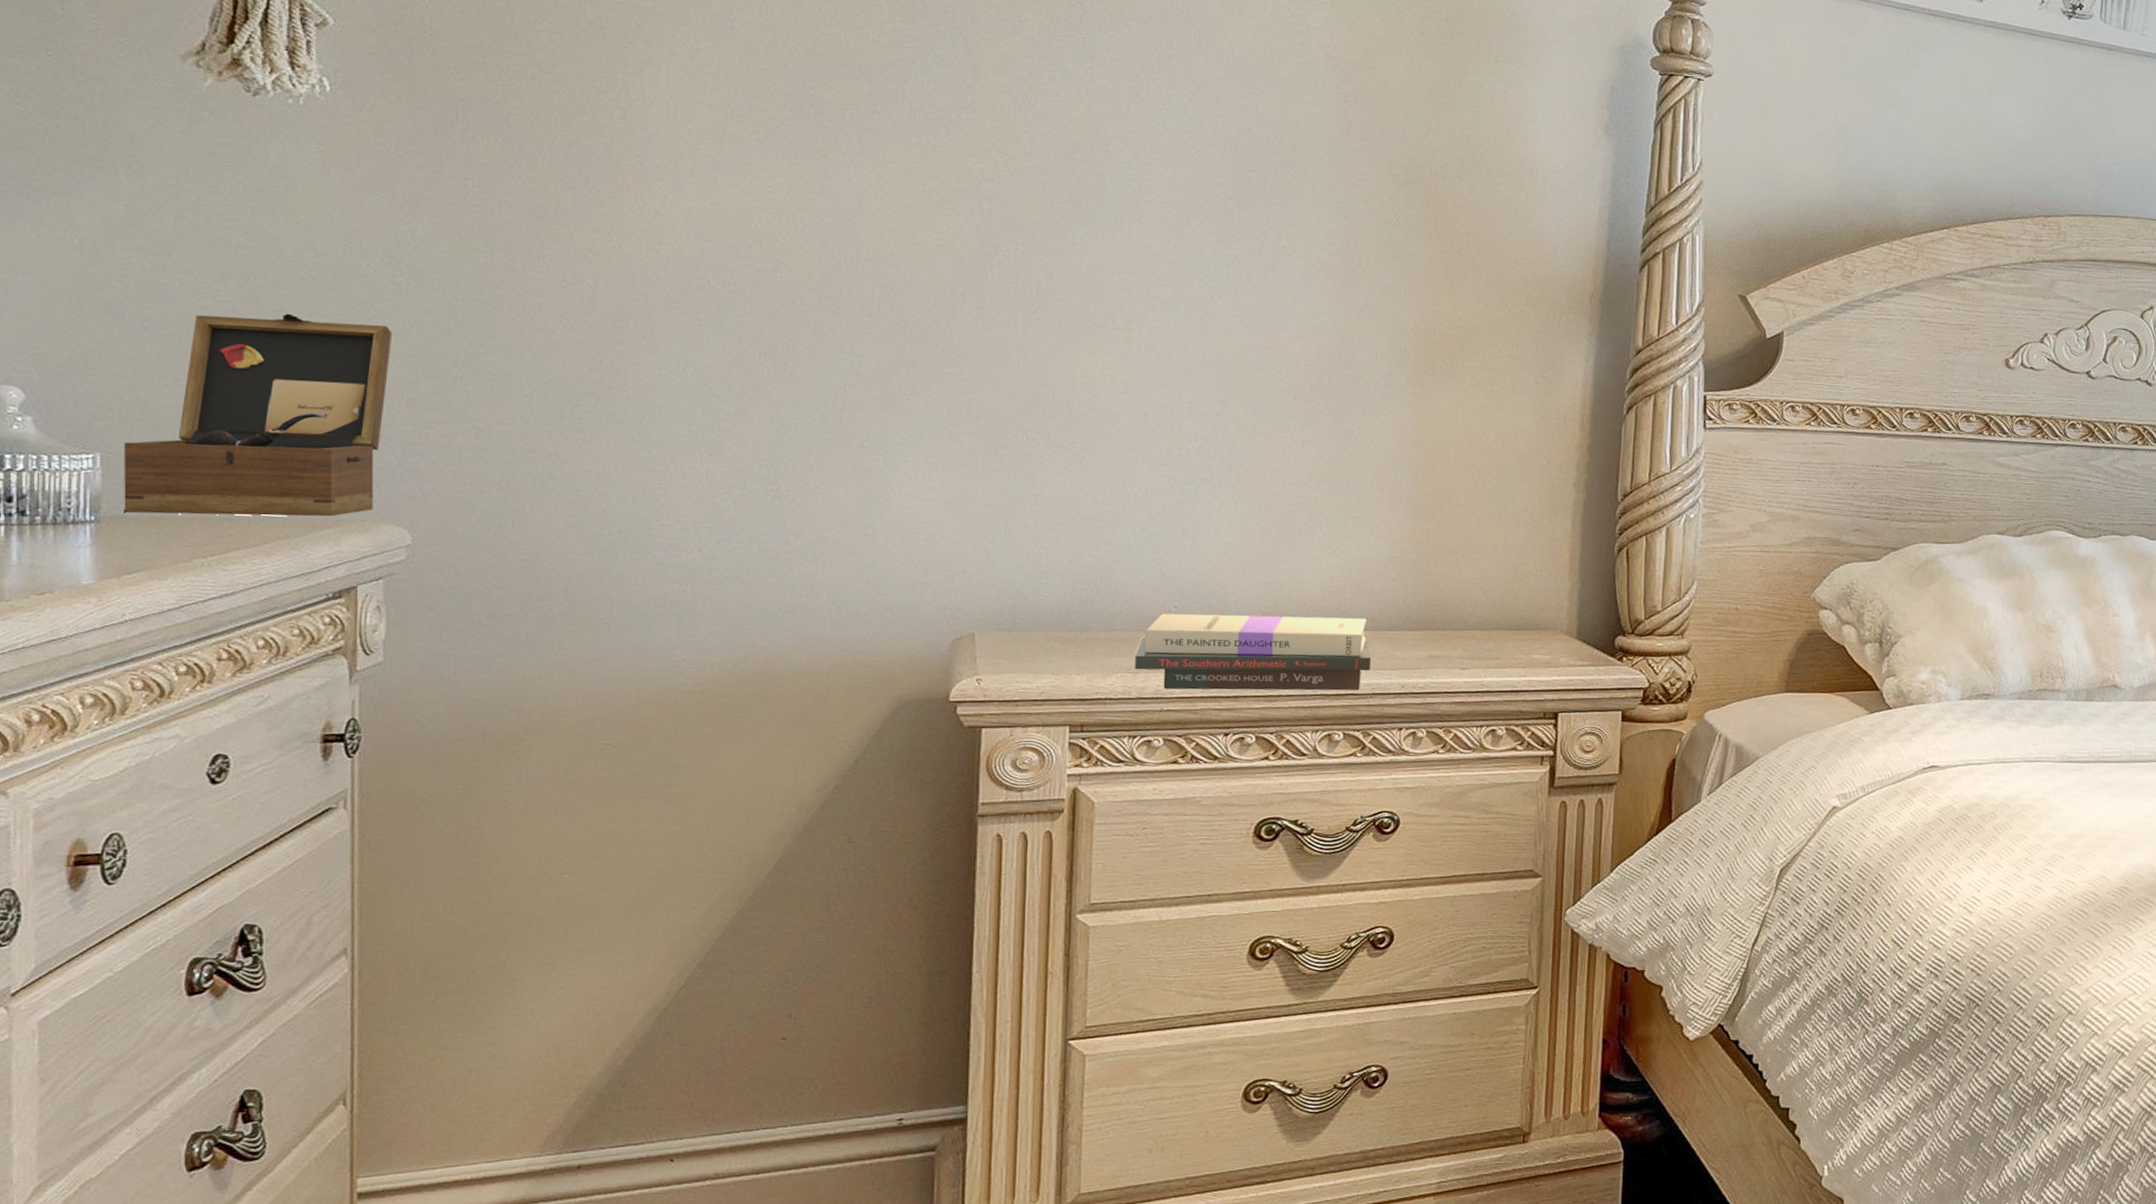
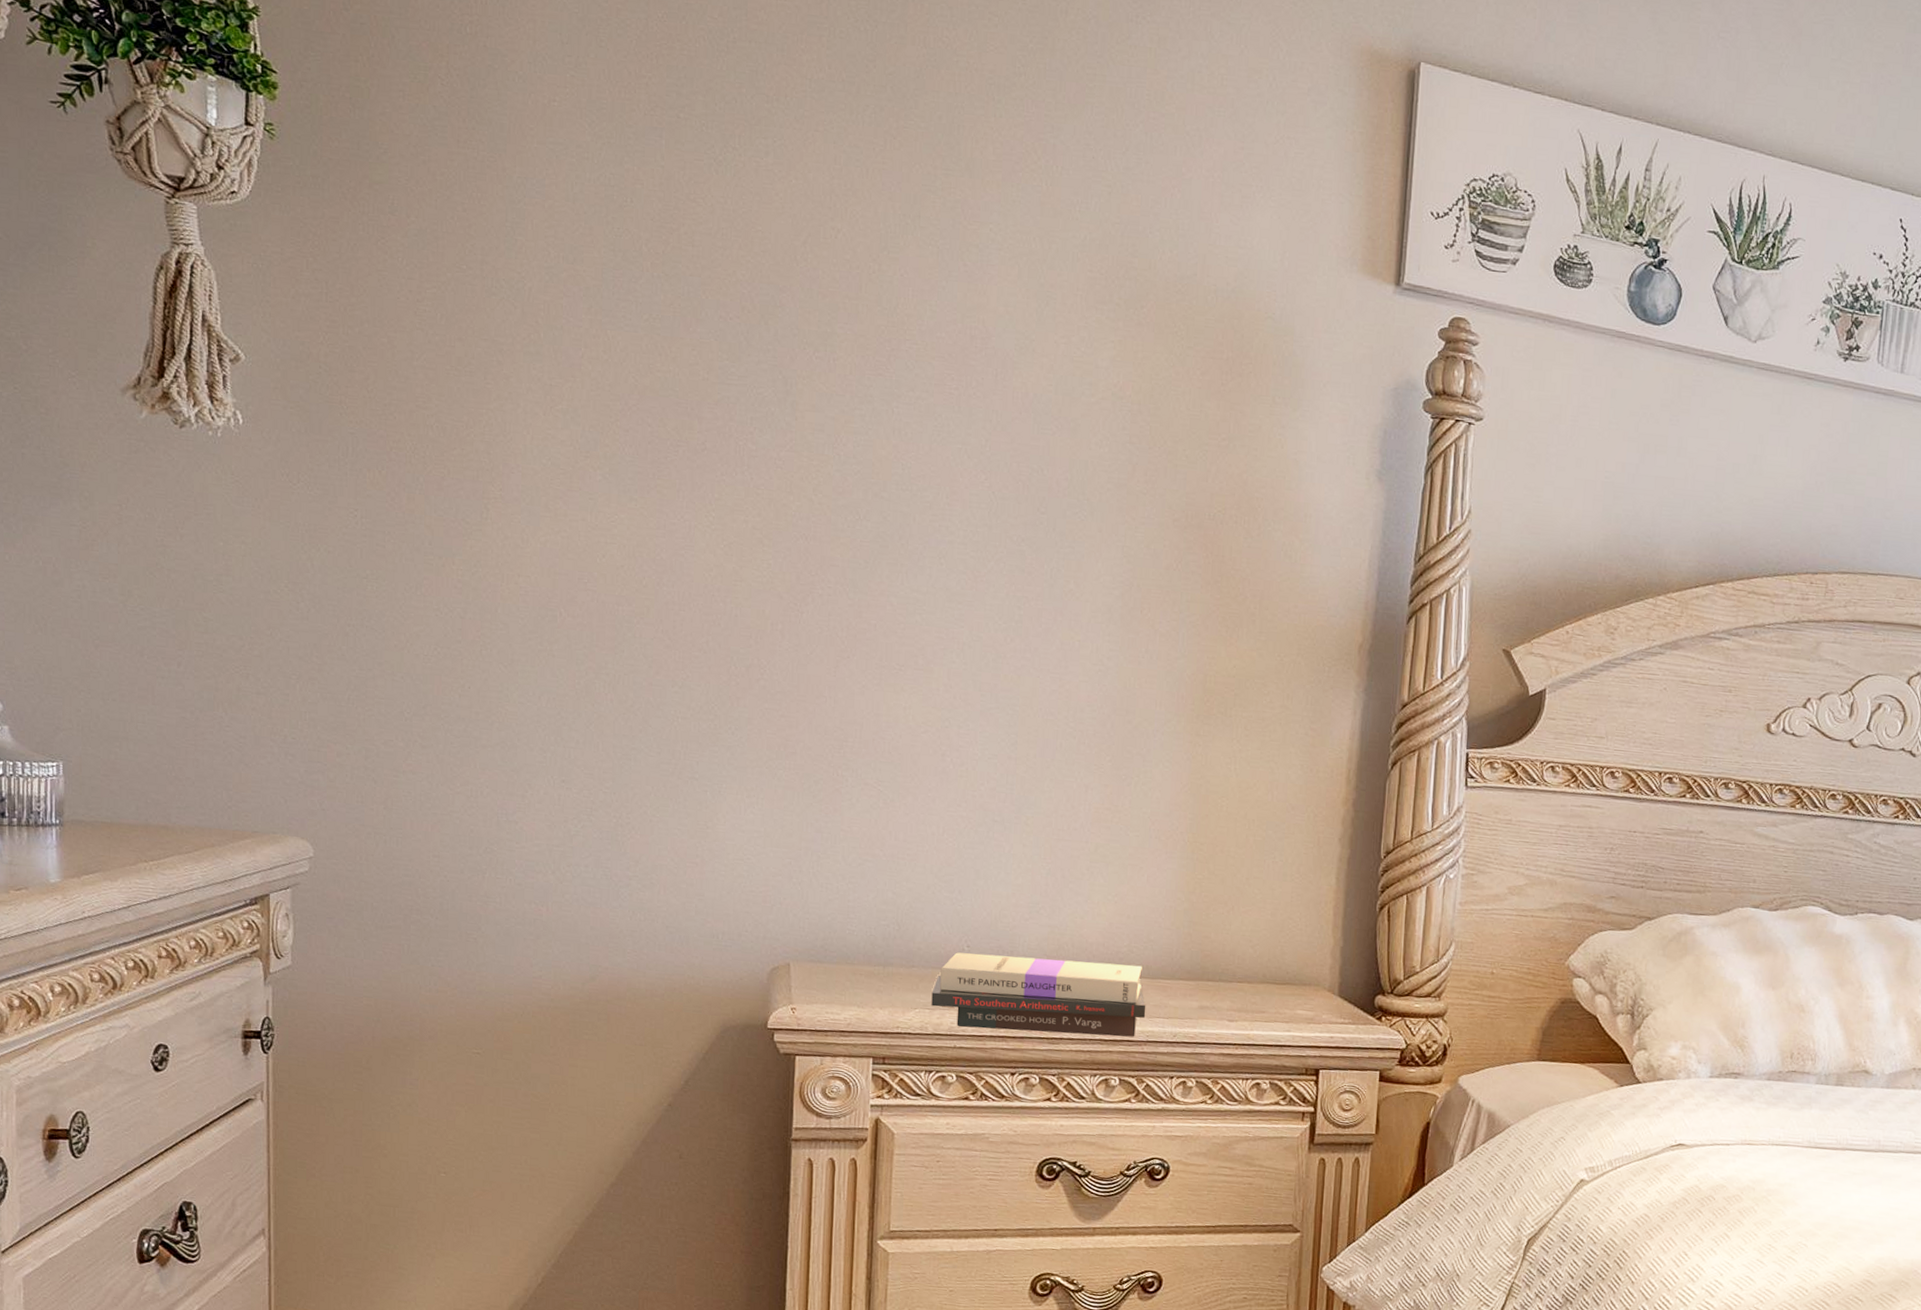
wooden box: present [124,313,393,517] -> none [81,635,296,828]

